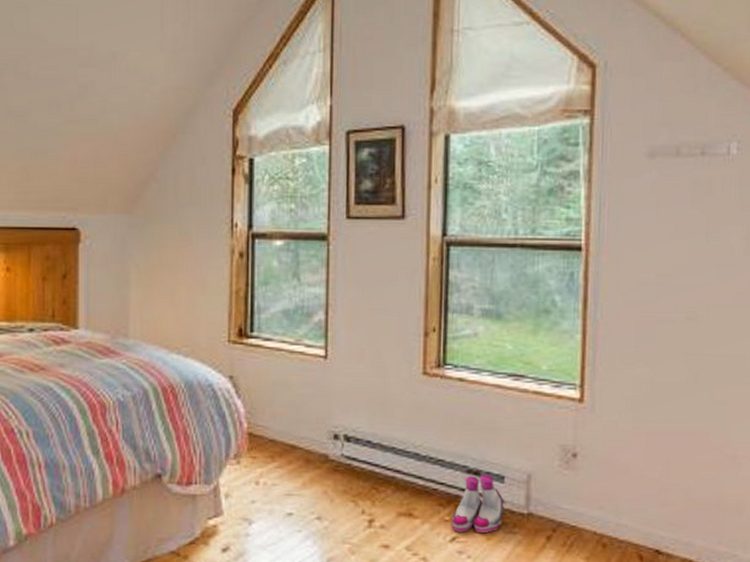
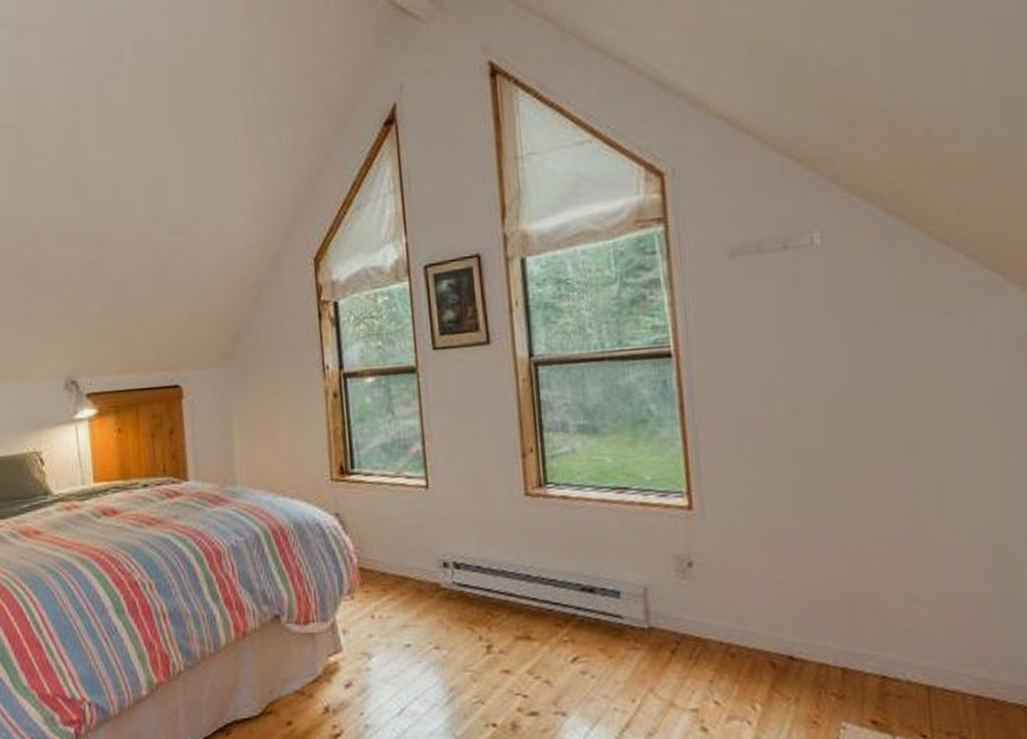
boots: present [451,475,504,534] -> none [570,591,623,652]

